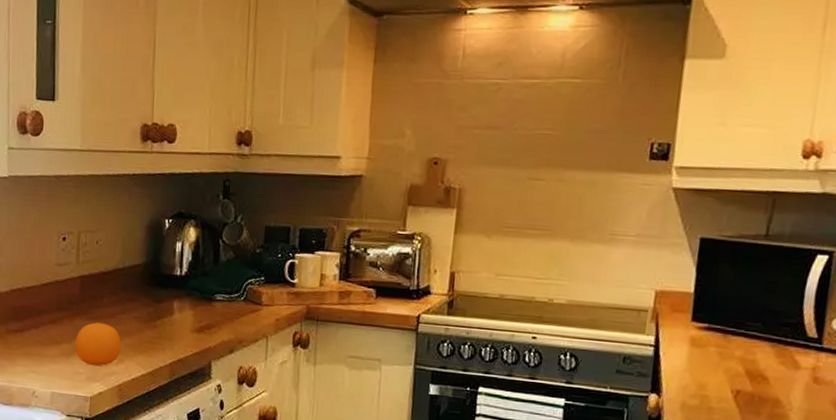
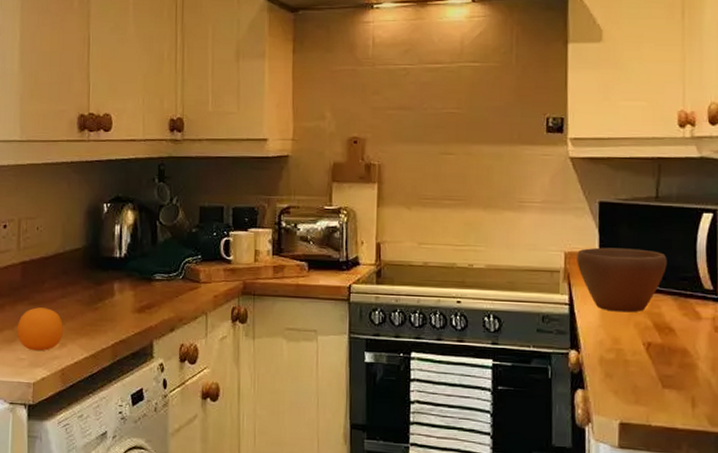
bowl: none [667,287,770,358] -> present [577,247,667,313]

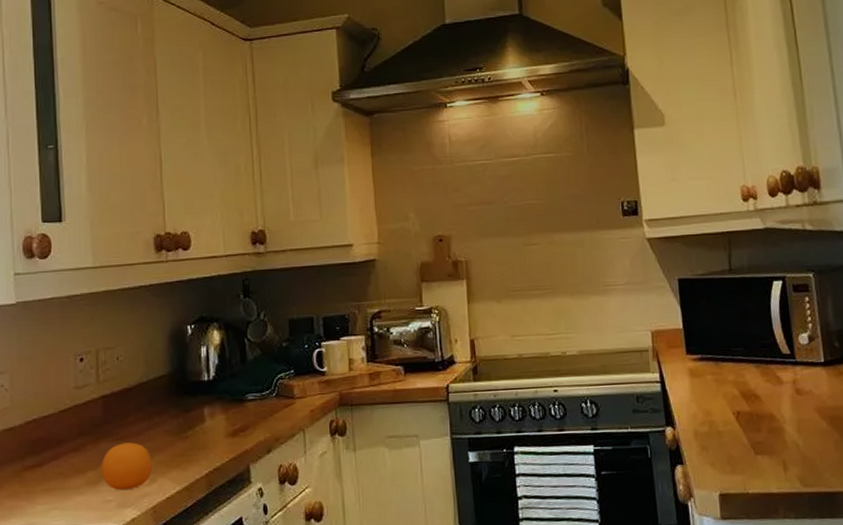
bowl: present [577,247,667,313] -> none [663,321,747,385]

